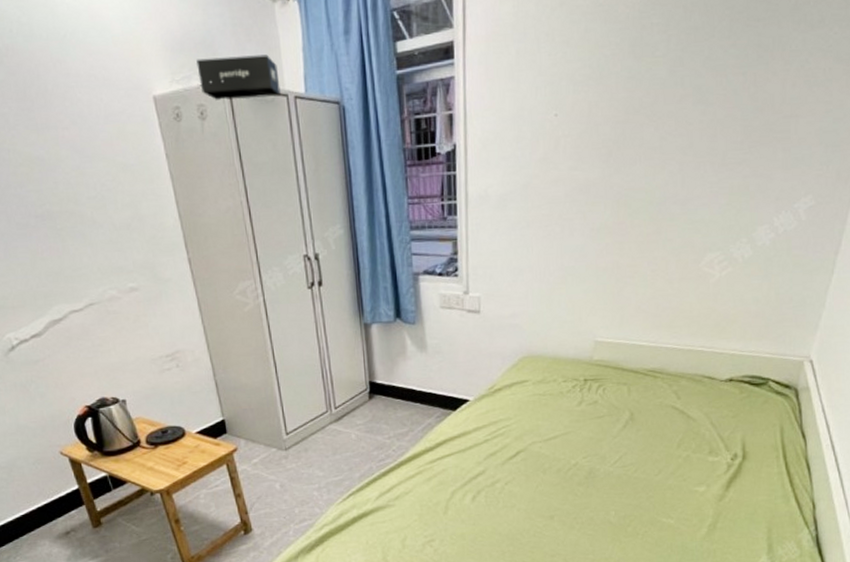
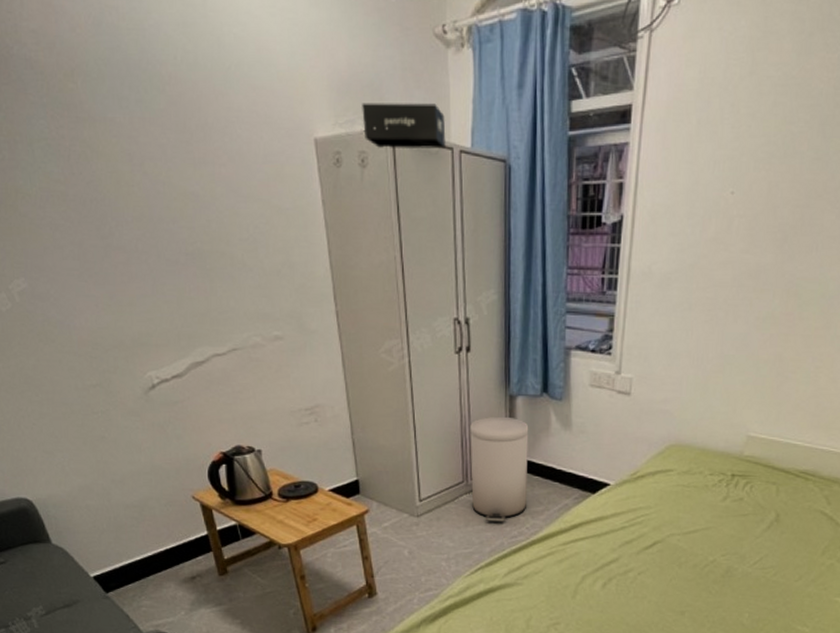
pedal bin: none [329,344,391,447] -> present [470,416,529,522]

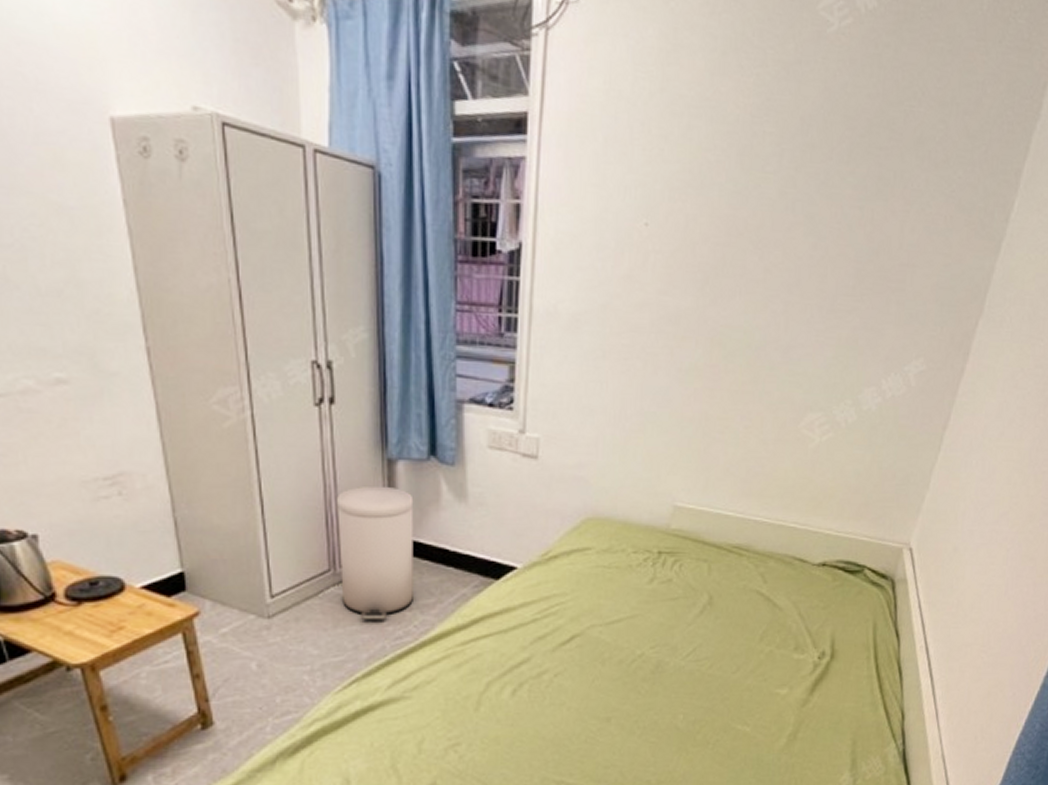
box: present [362,103,446,149] -> none [178,77,295,146]

